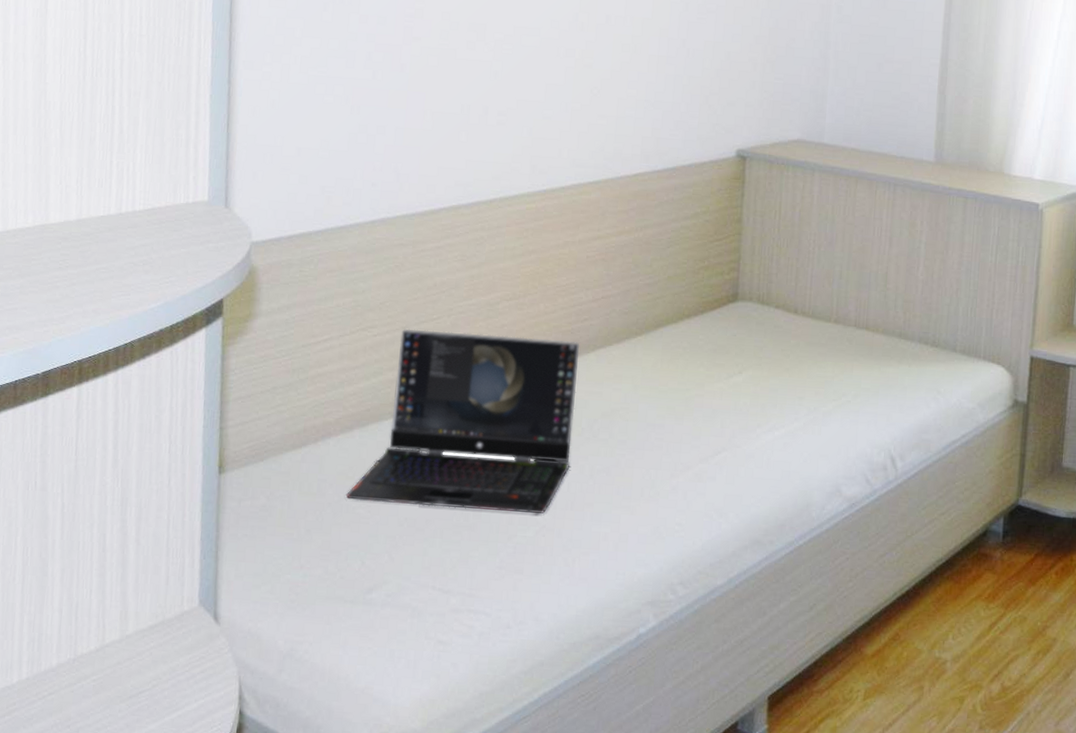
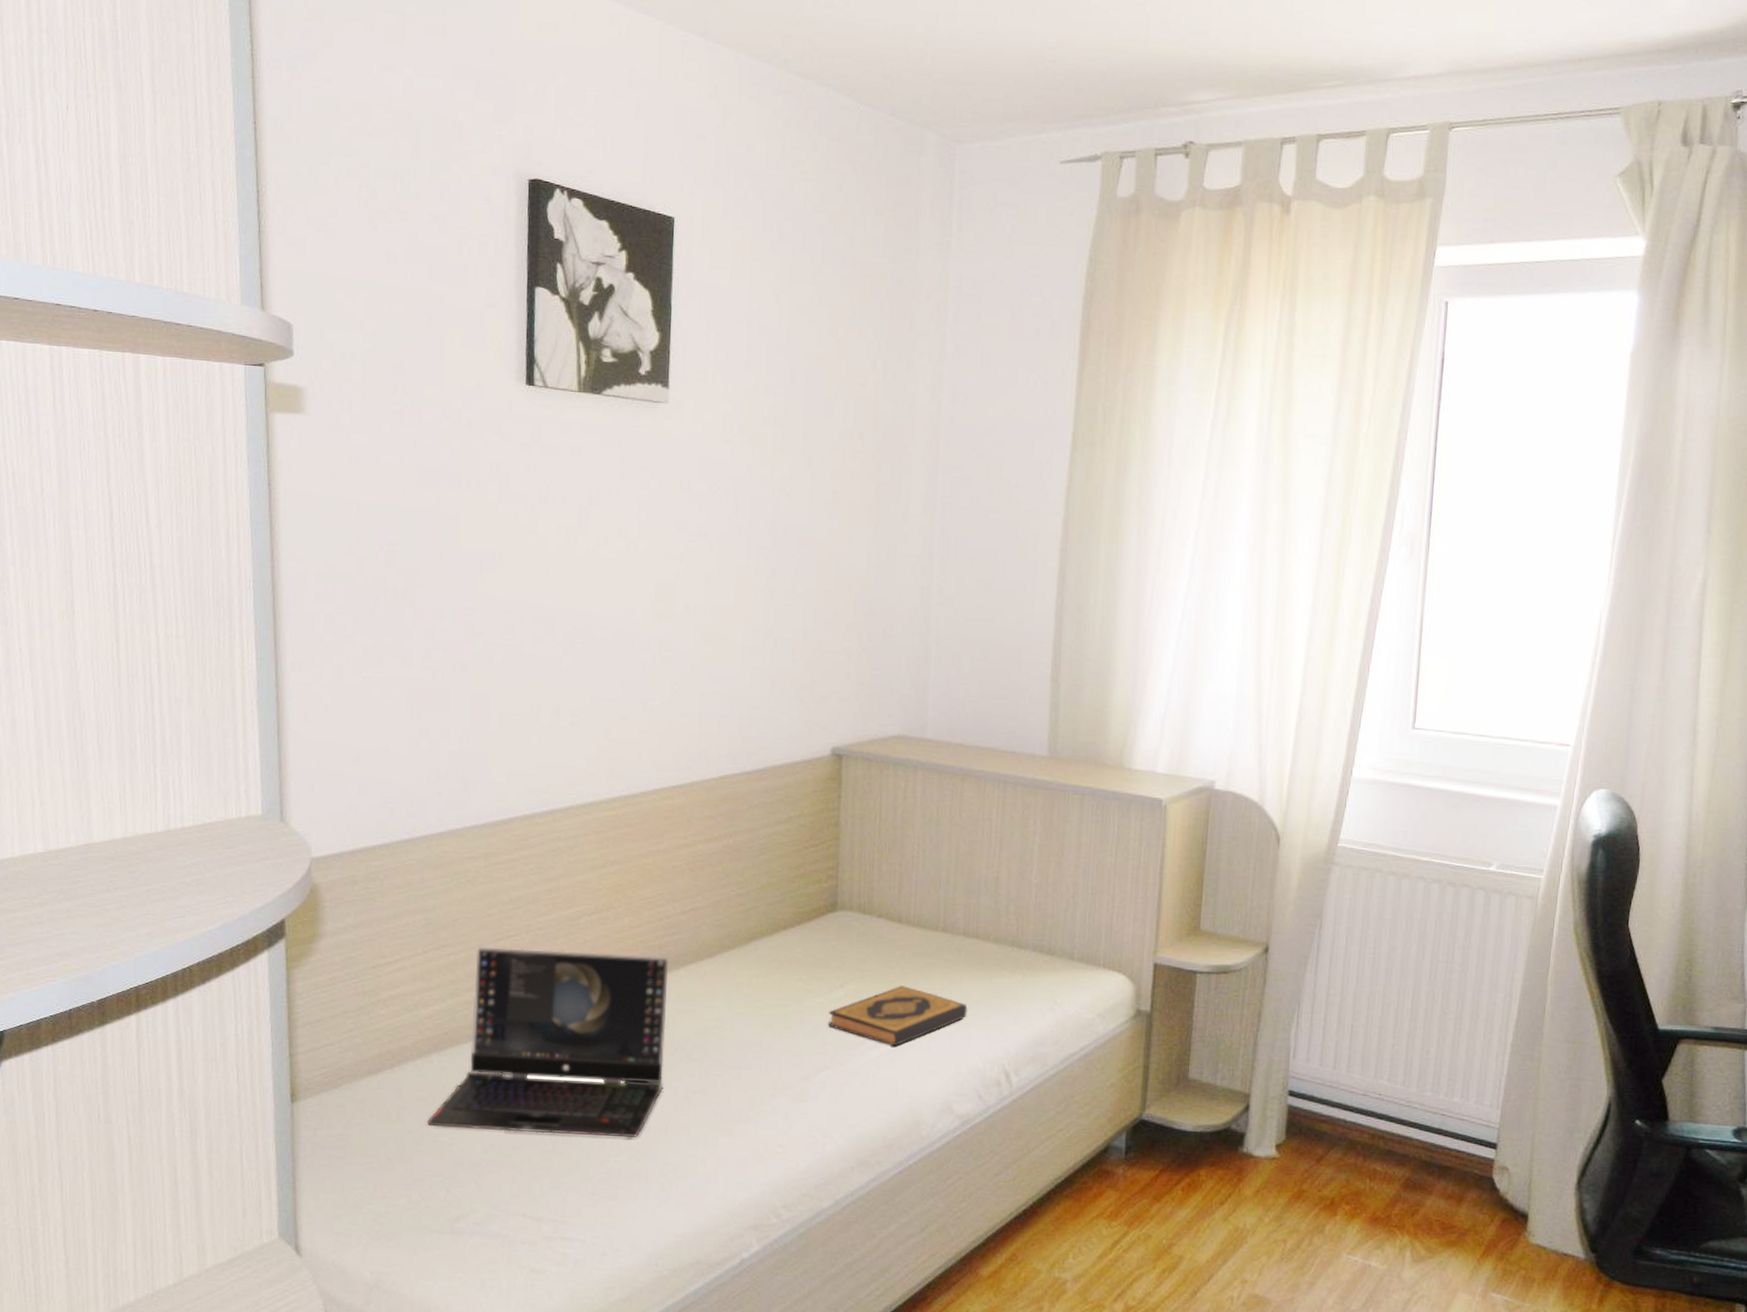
hardback book: none [726,373,857,431] -> present [827,986,968,1047]

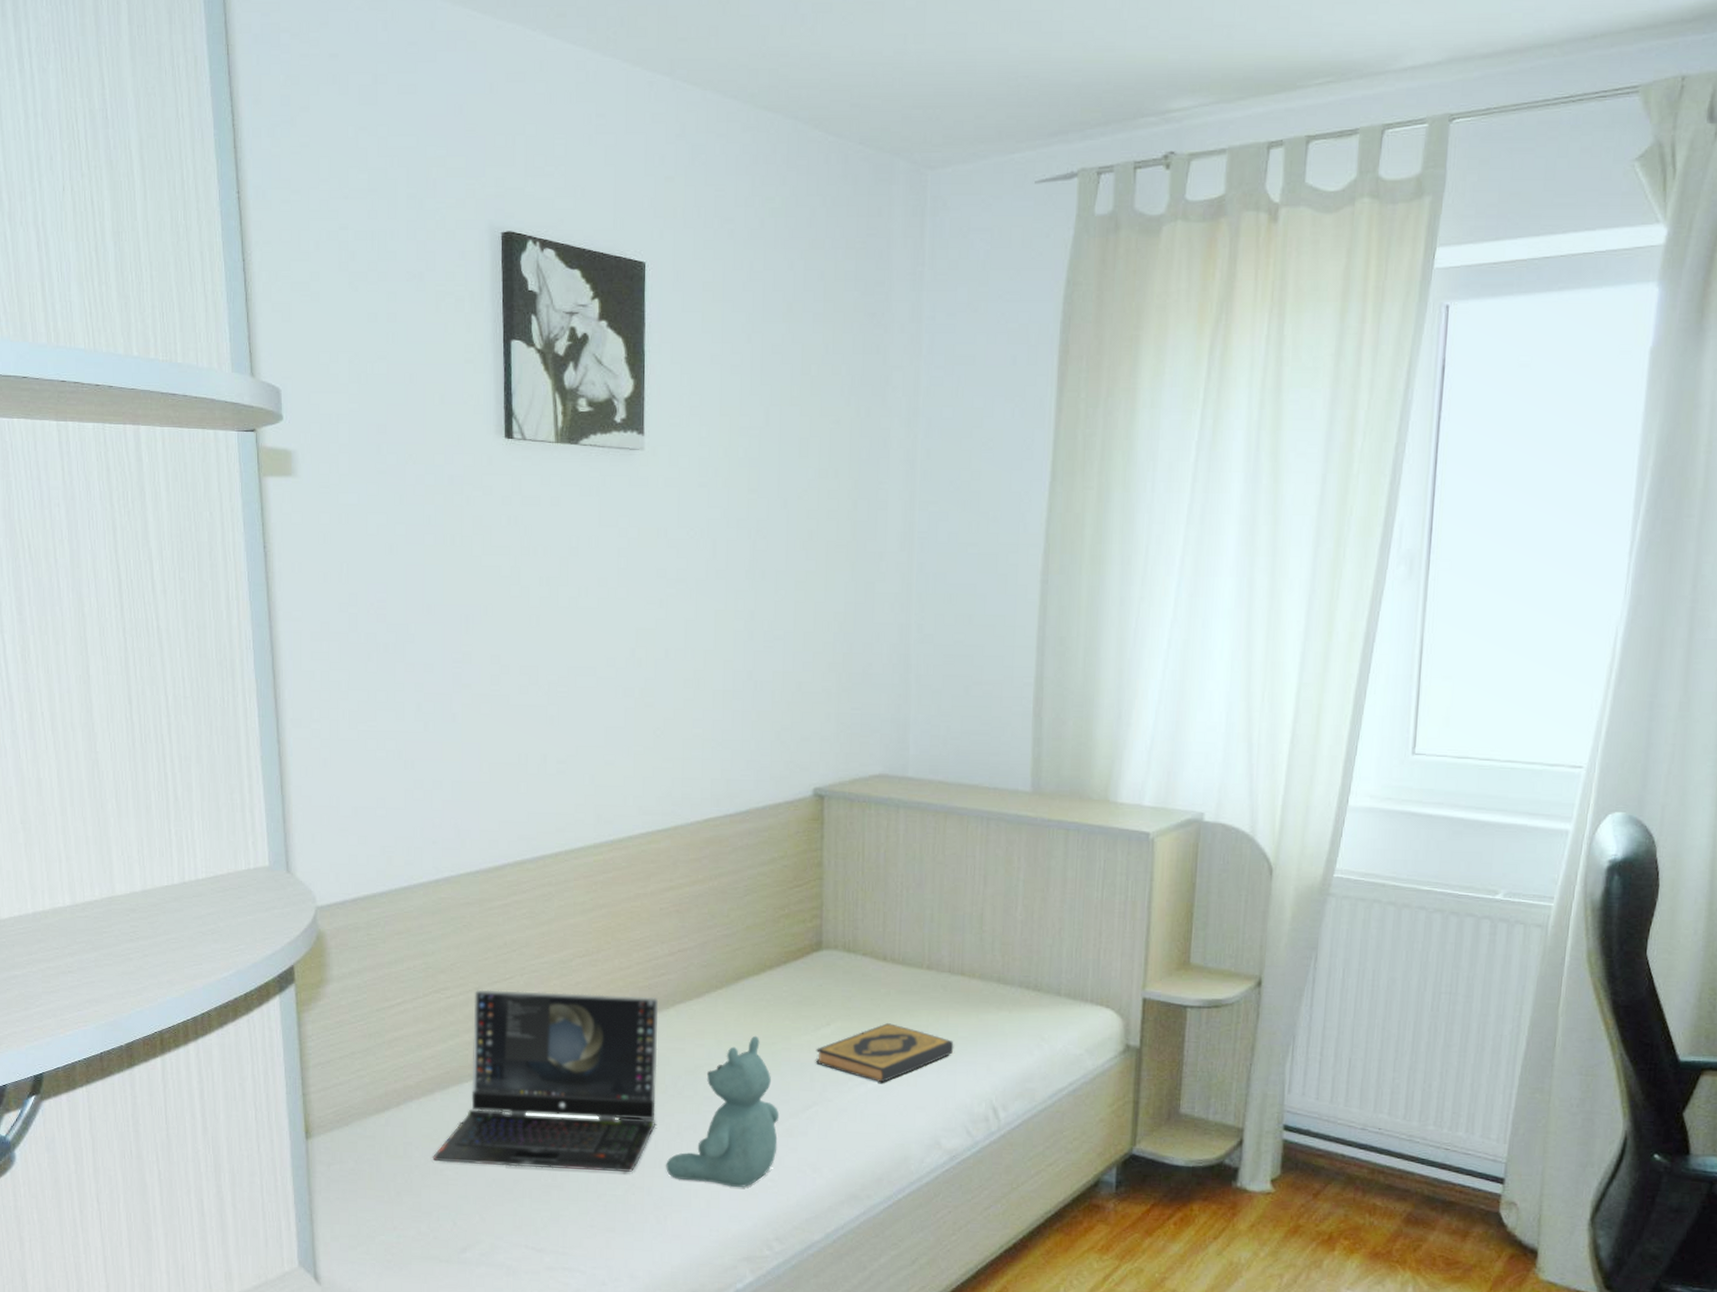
stuffed bear: none [672,997,790,1154] -> present [666,1035,780,1188]

